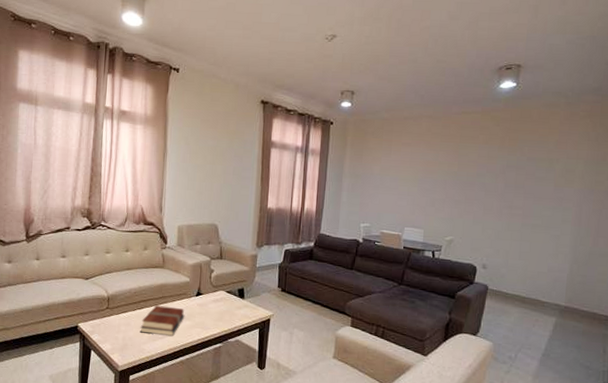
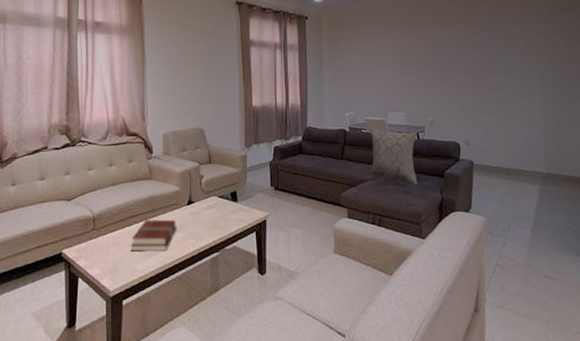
pillow: none [379,240,433,303] -> present [370,126,418,186]

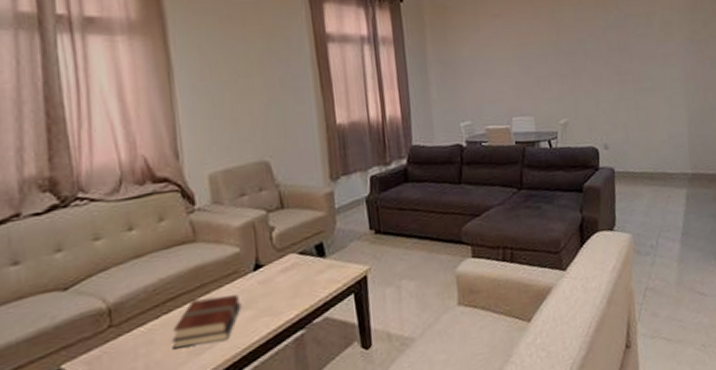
pillow: present [370,126,418,186] -> none [492,137,553,206]

